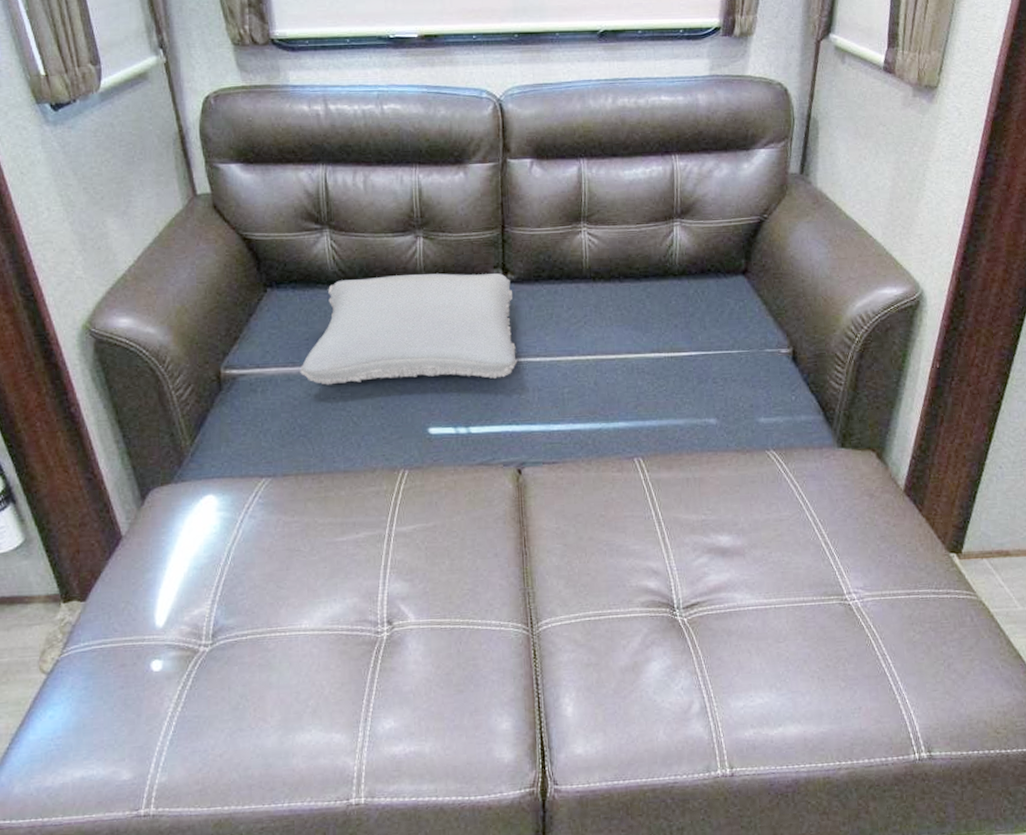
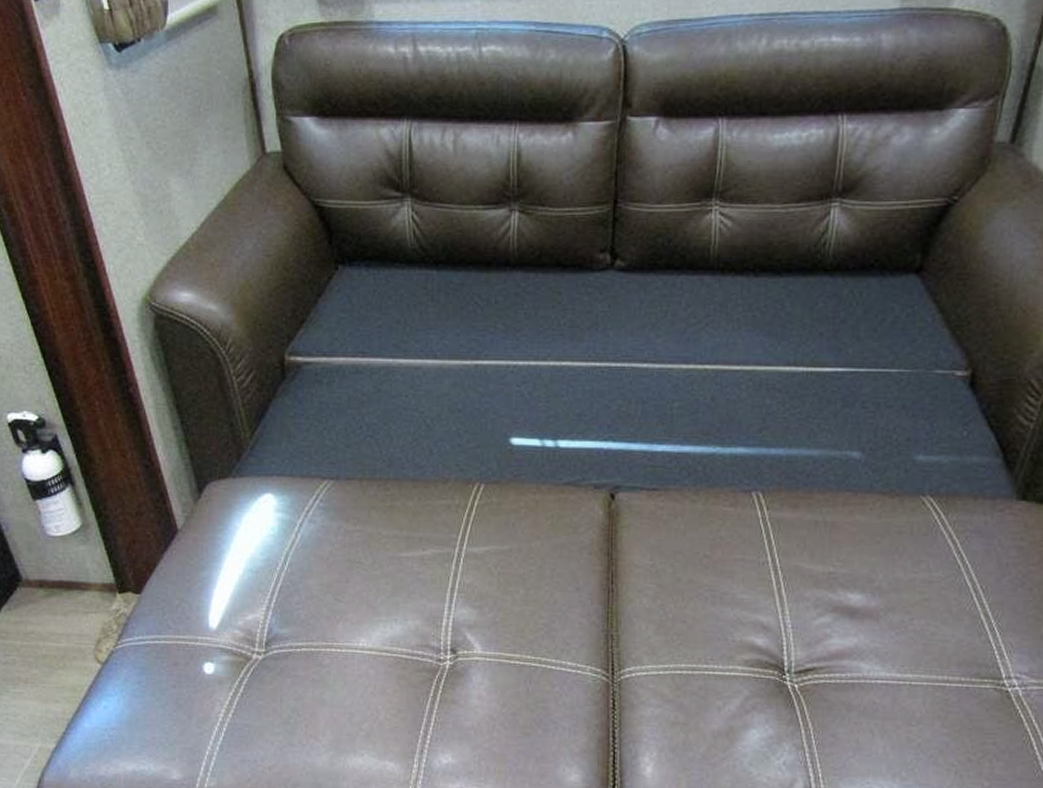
pillow: present [300,273,518,385] -> none [370,256,622,386]

